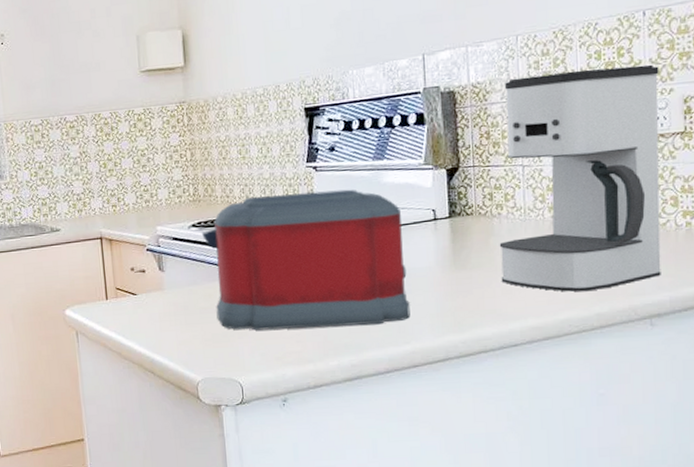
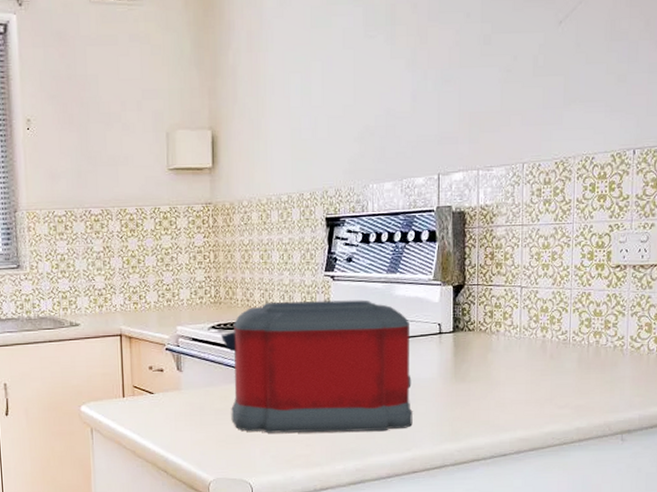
coffee maker: present [499,64,661,292] -> none [495,200,644,408]

